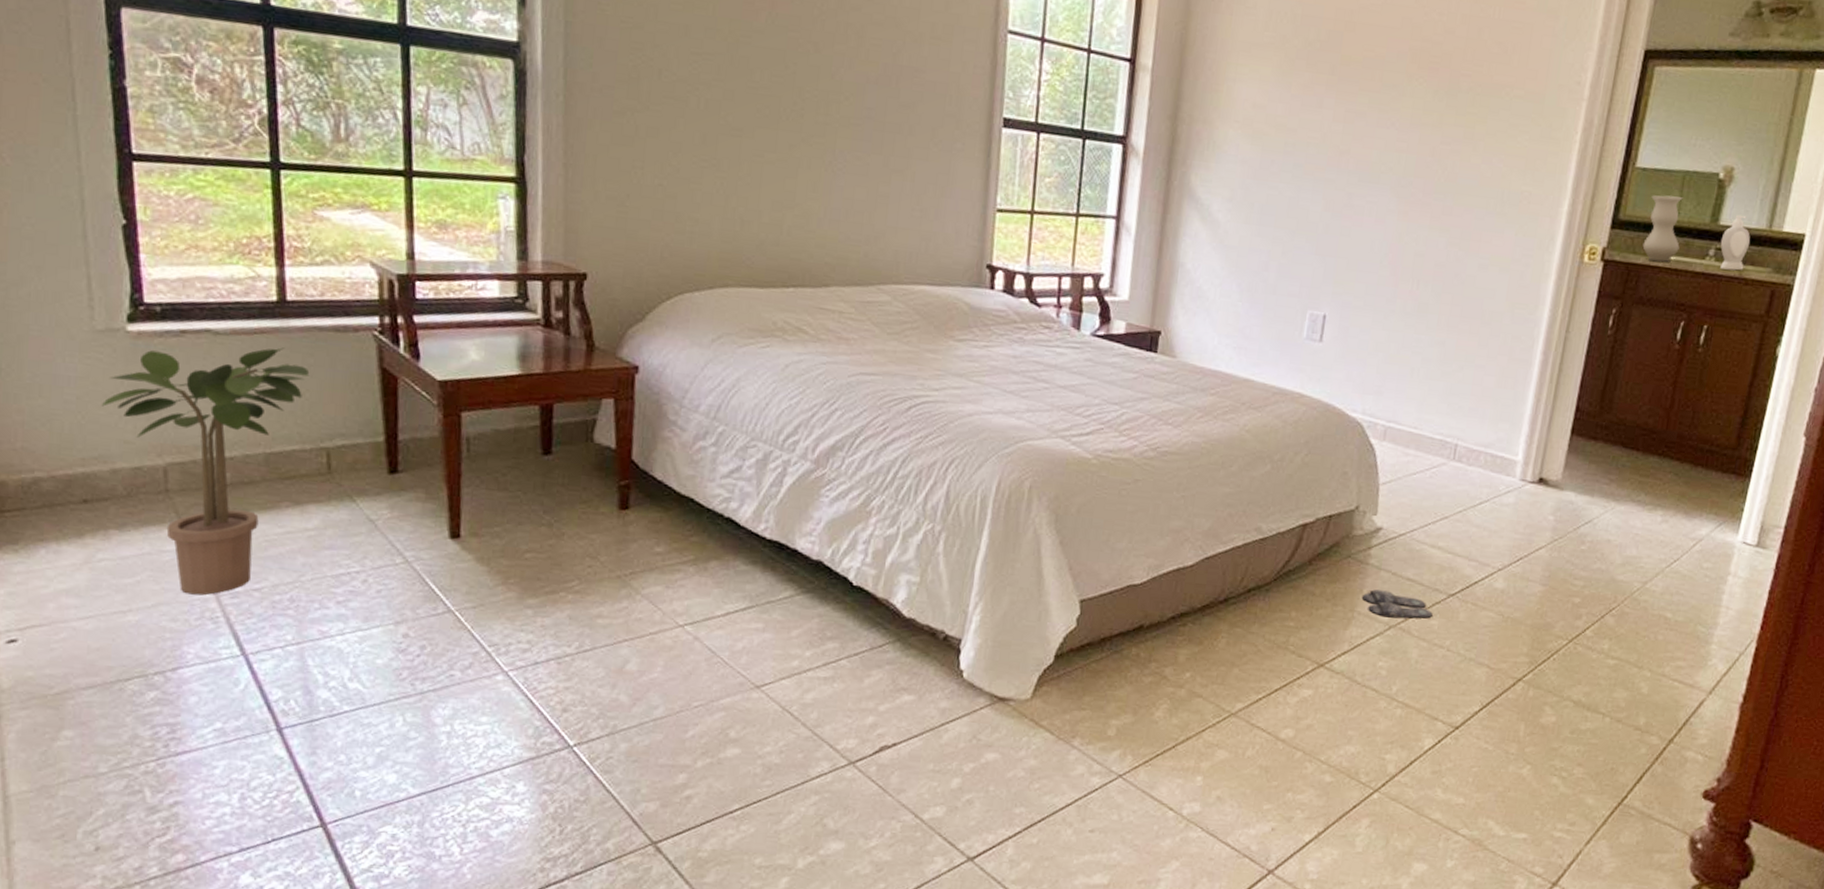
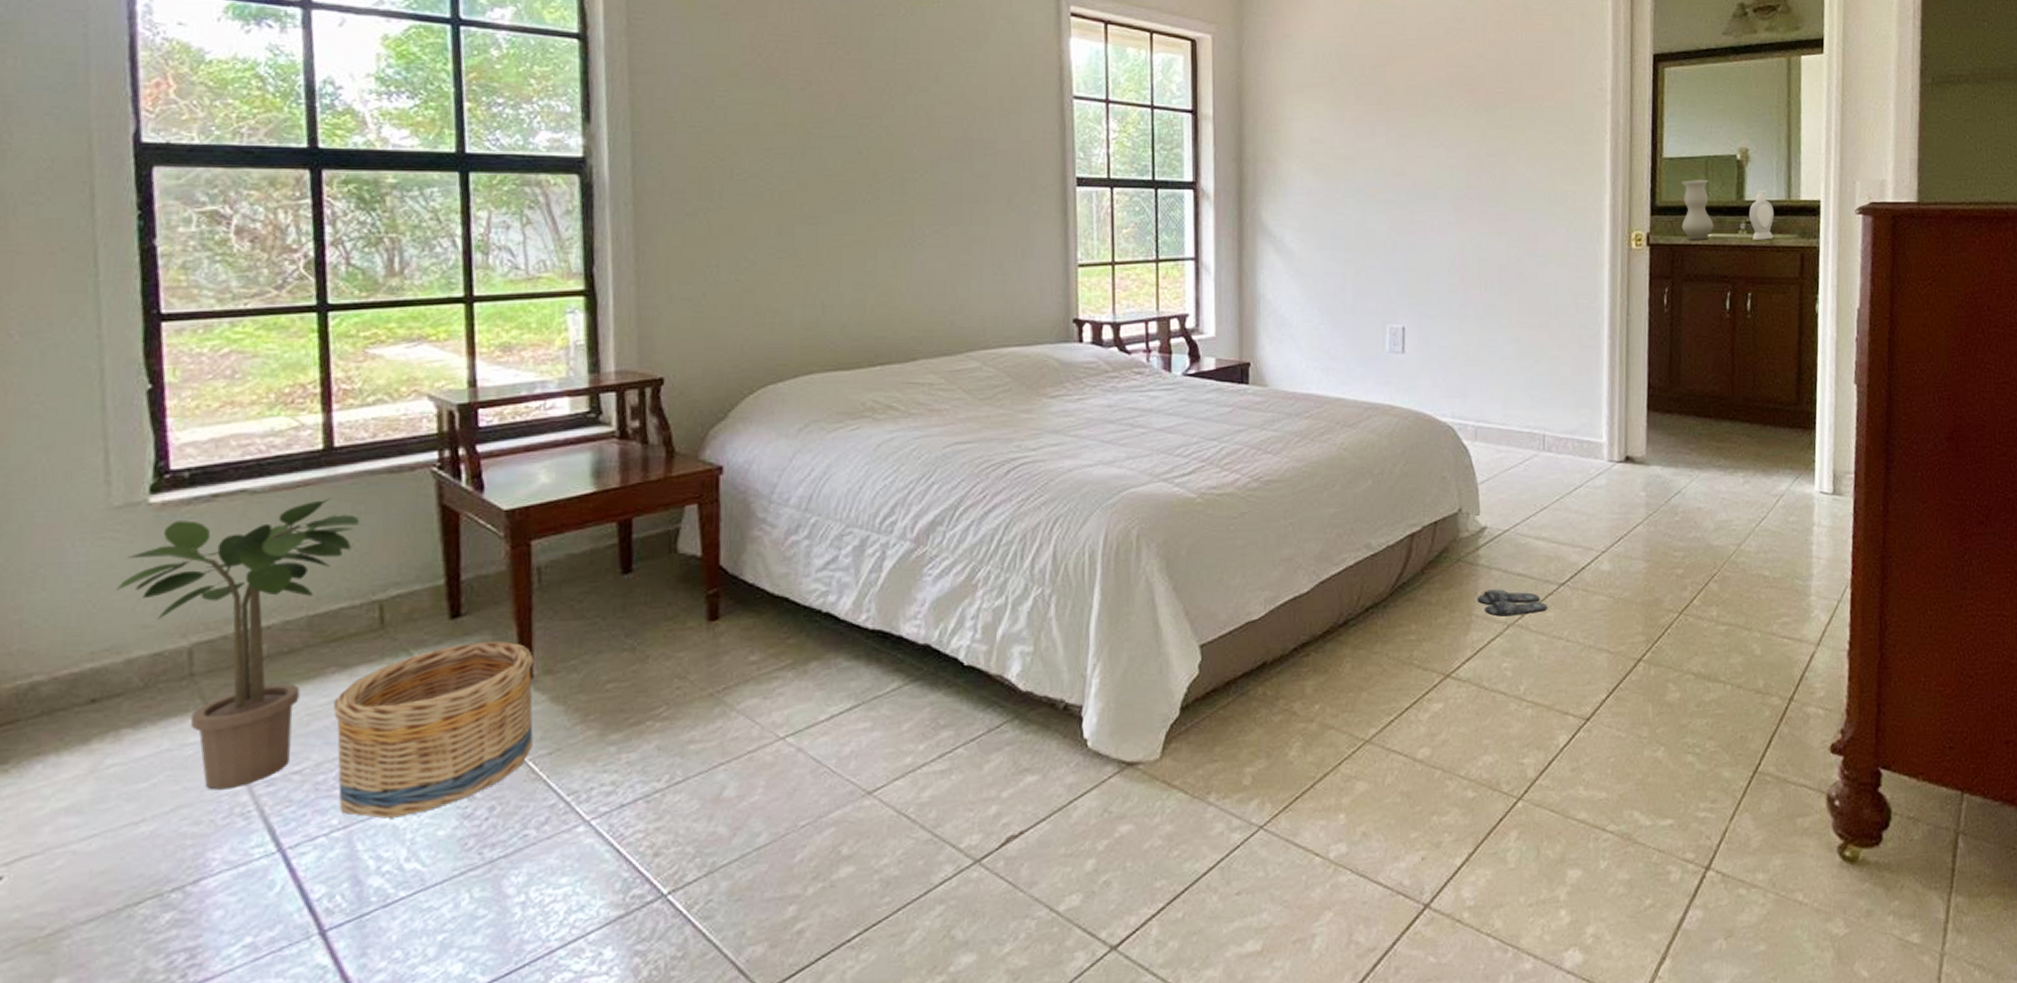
basket: none [286,498,462,643] -> present [332,641,534,819]

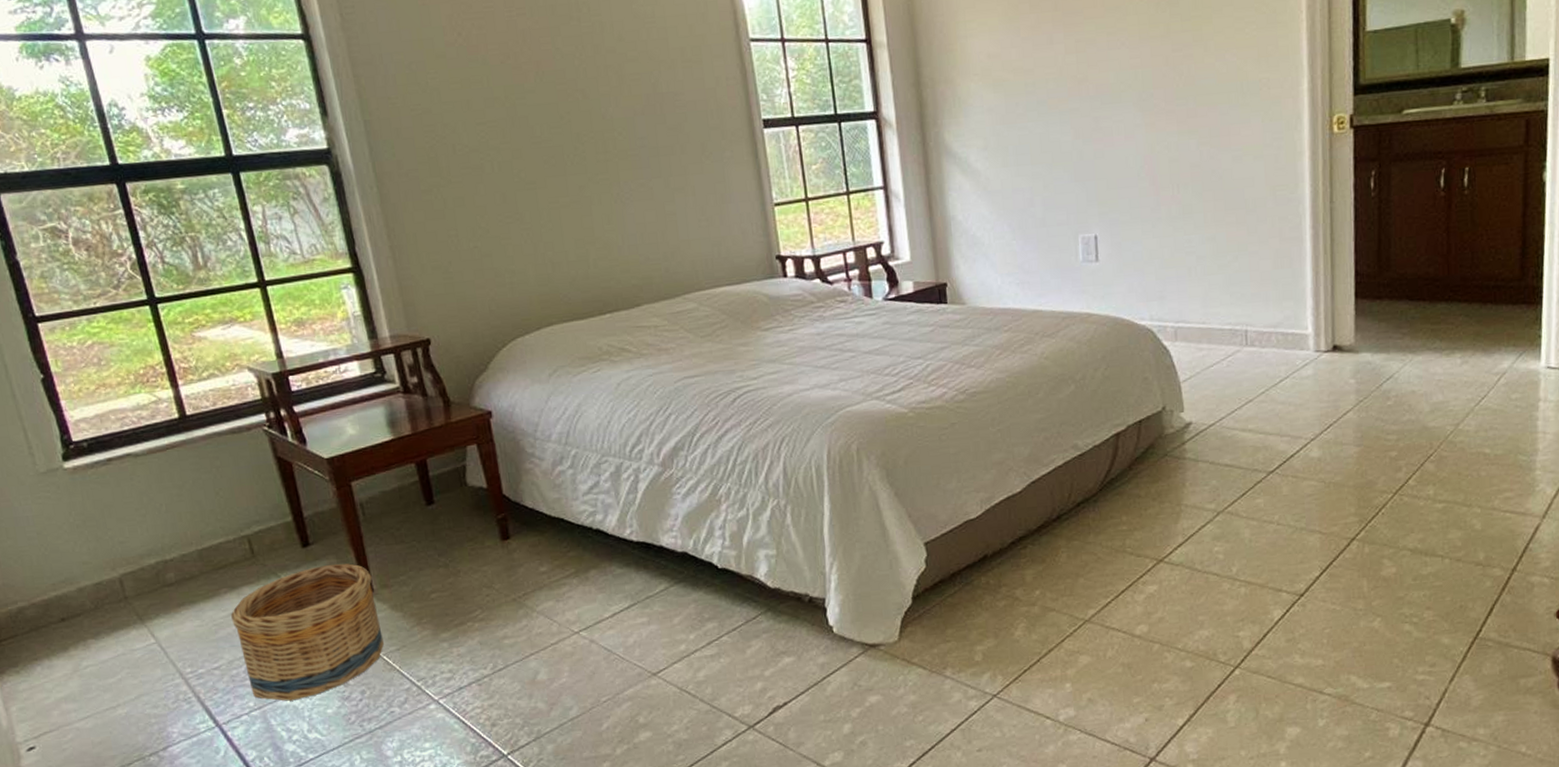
potted plant: present [117,498,360,790] -> none [58,456,219,683]
slippers: present [1477,589,1547,617] -> none [1185,480,1257,505]
vase: present [1681,180,1714,240] -> none [1387,50,1426,117]
soap bottle: present [1748,190,1775,240] -> none [1465,53,1496,110]

